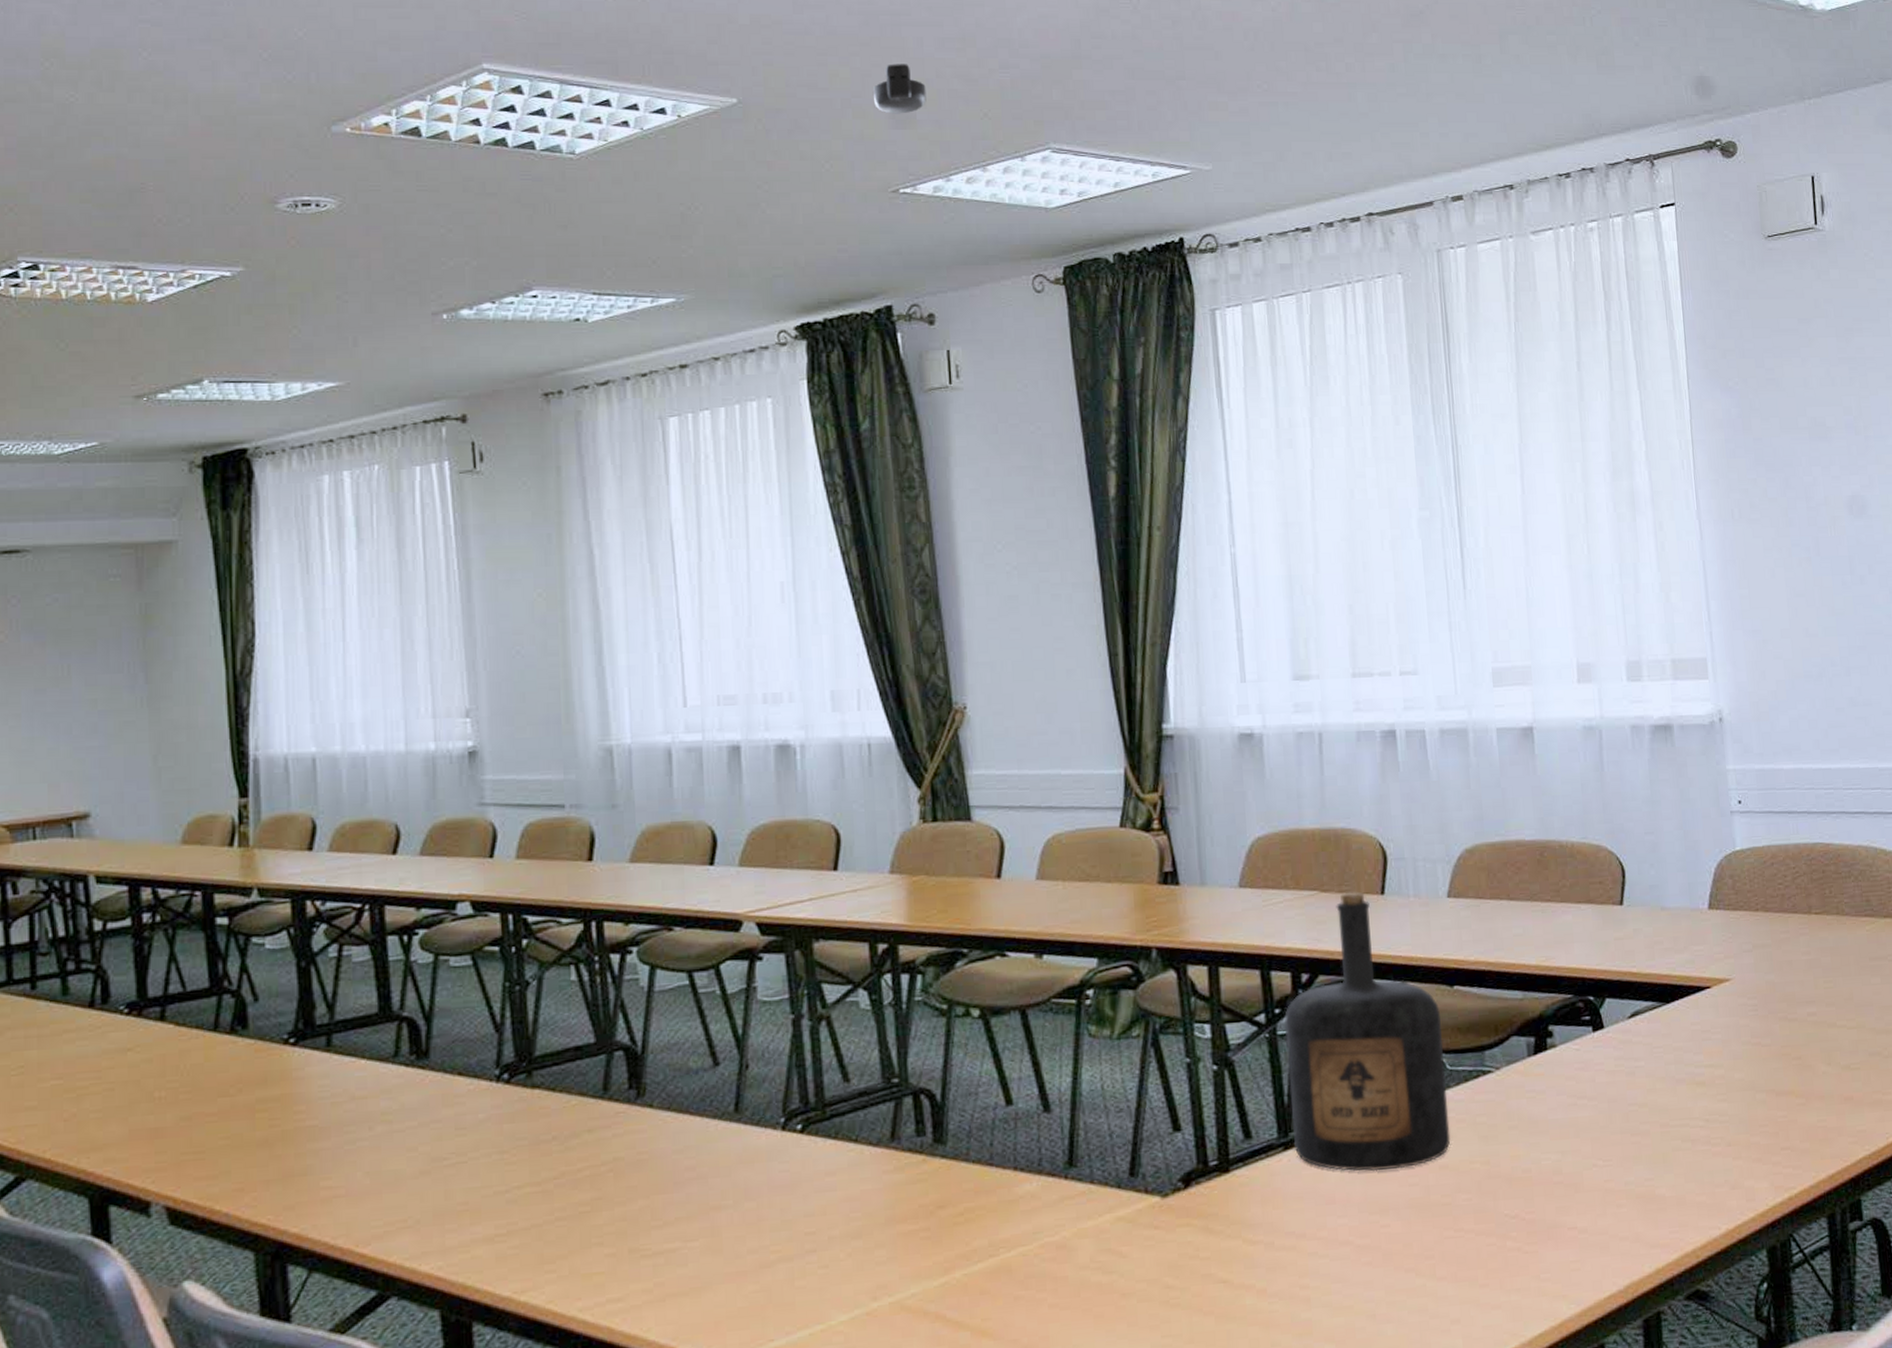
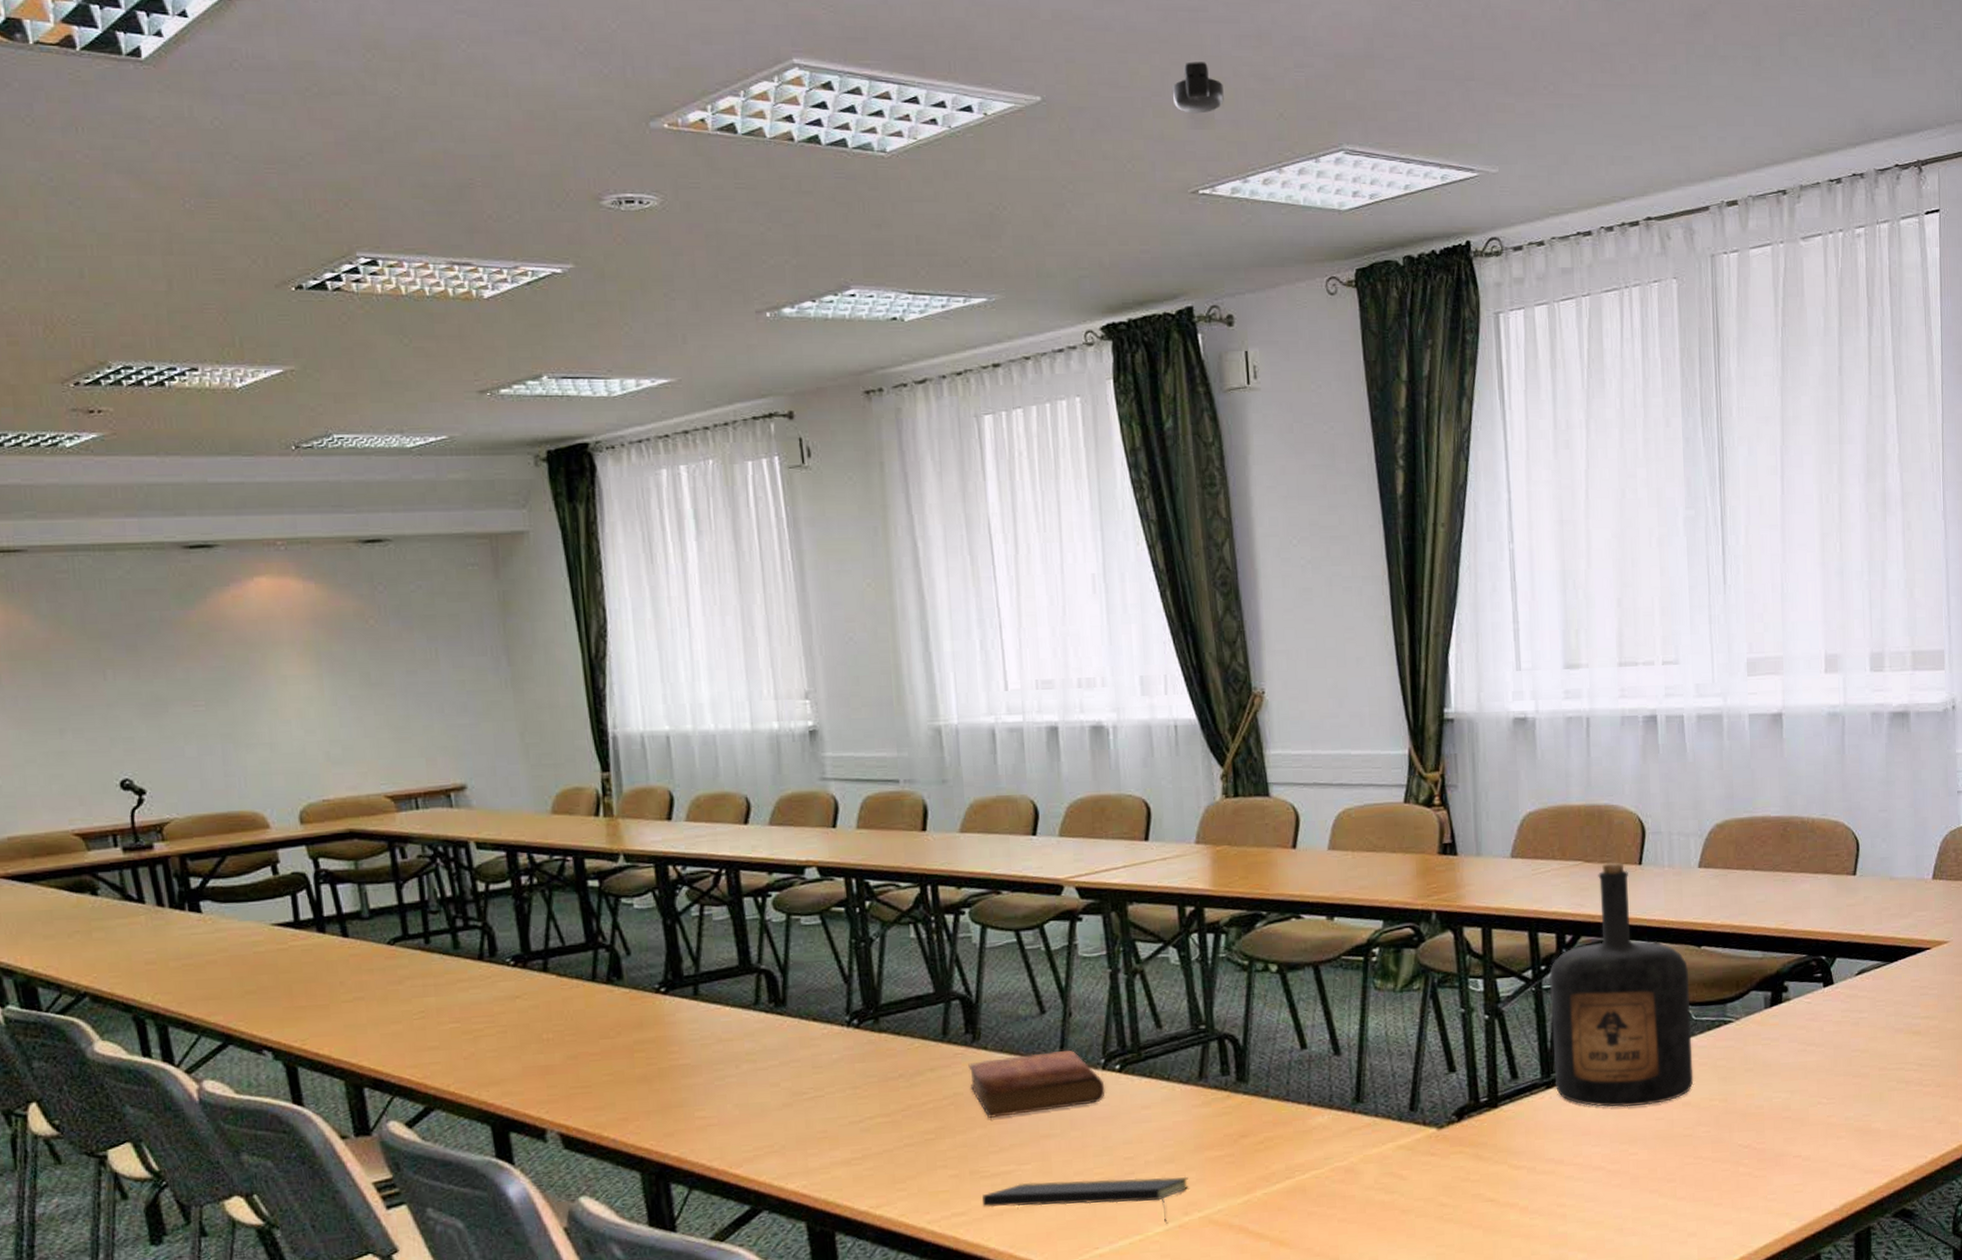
bible: none [631,1107,785,1187] -> present [968,1049,1105,1118]
notepad: none [641,1254,878,1311] -> present [981,1176,1189,1224]

